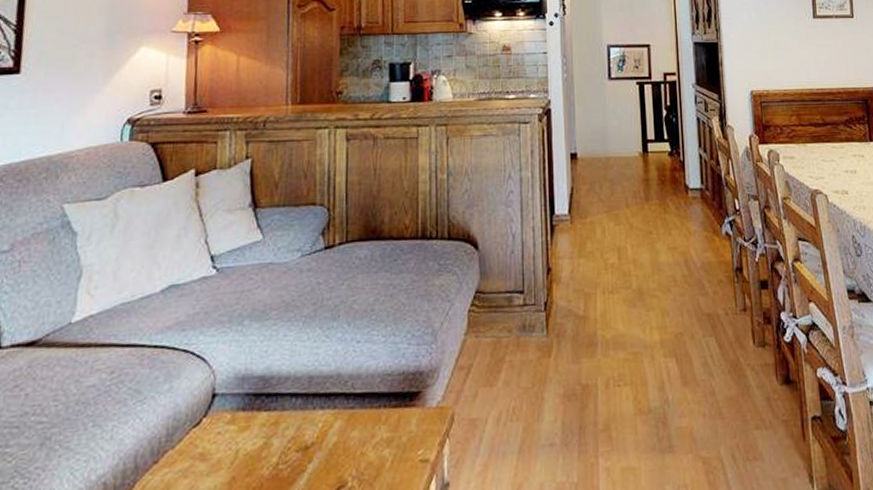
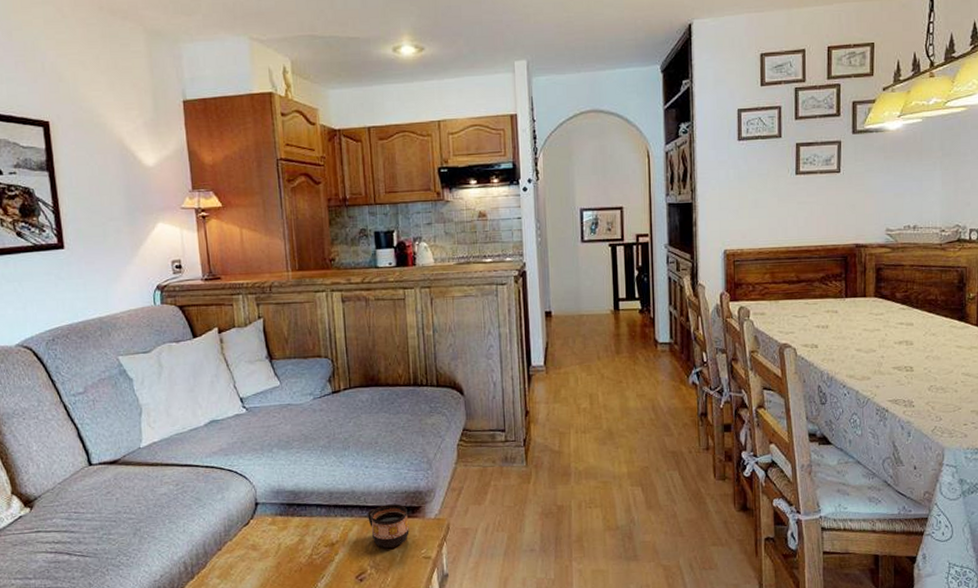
cup: none [354,389,405,450] -> present [368,504,409,548]

